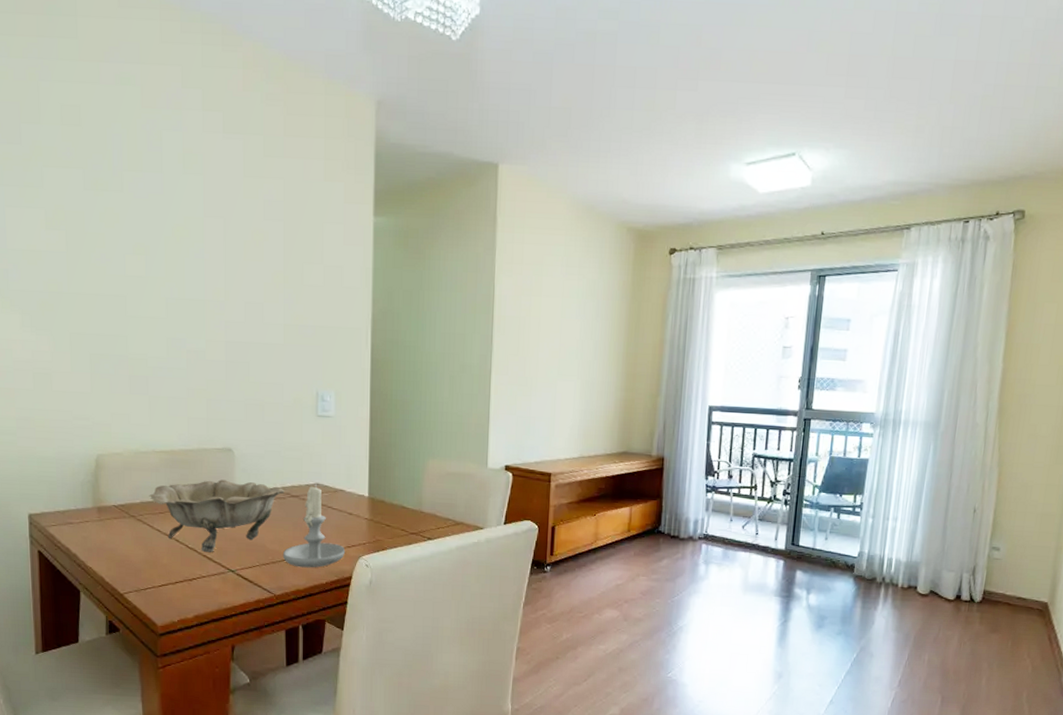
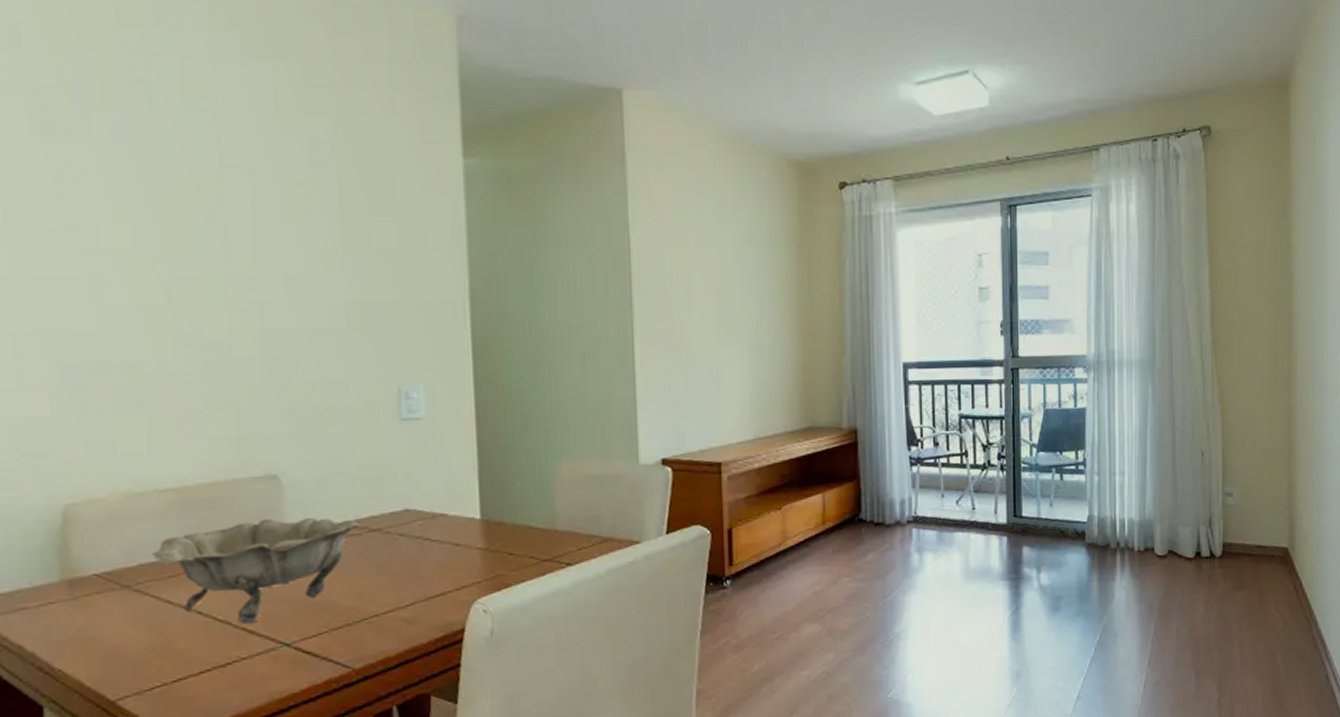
candle: present [282,484,346,568] -> none [361,510,454,626]

